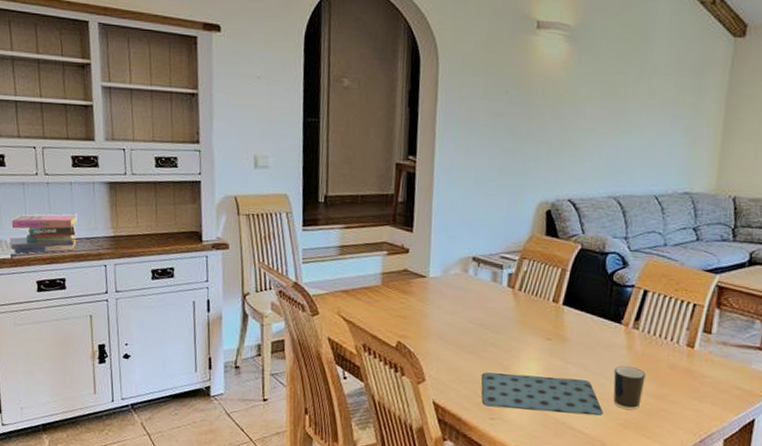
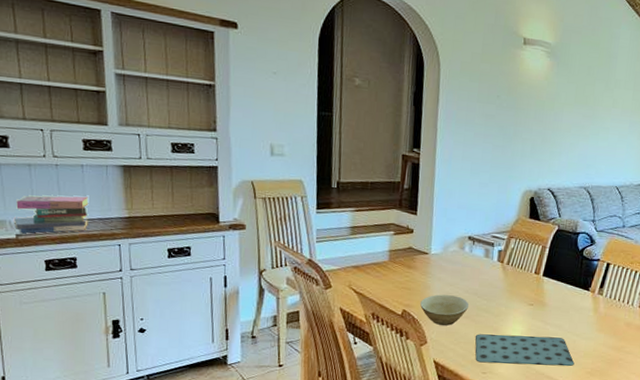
bowl: none [417,324,474,361] -> present [420,294,469,326]
mug: present [613,365,646,411] -> none [582,324,608,361]

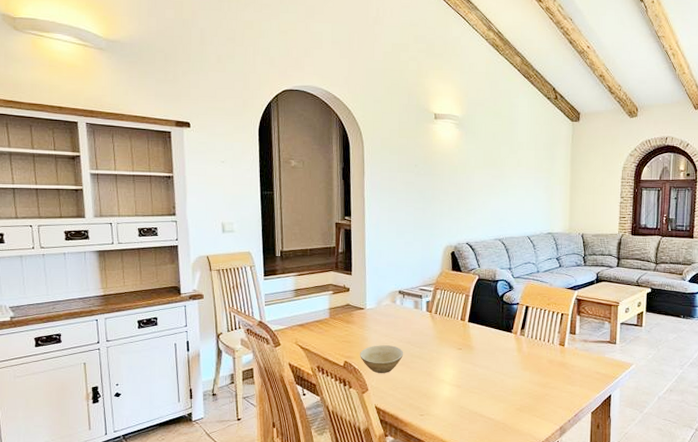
books: present [14,196,89,233] -> none [9,280,71,315]
placemat: present [475,334,574,366] -> none [412,377,504,406]

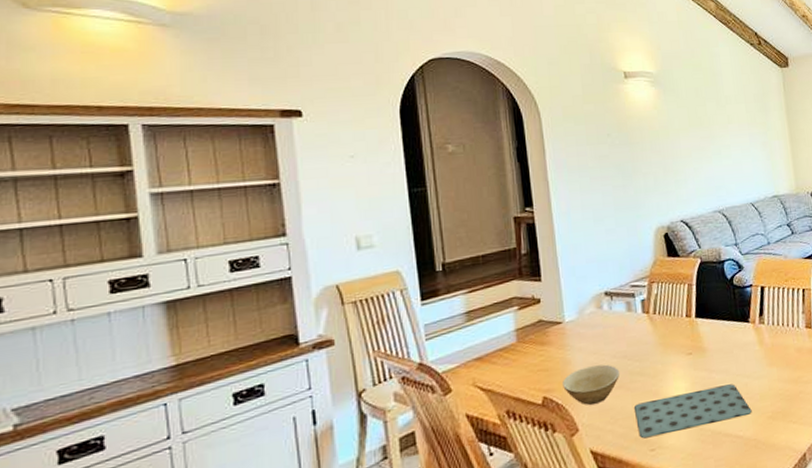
placemat: none [412,377,504,406] -> present [634,384,752,439]

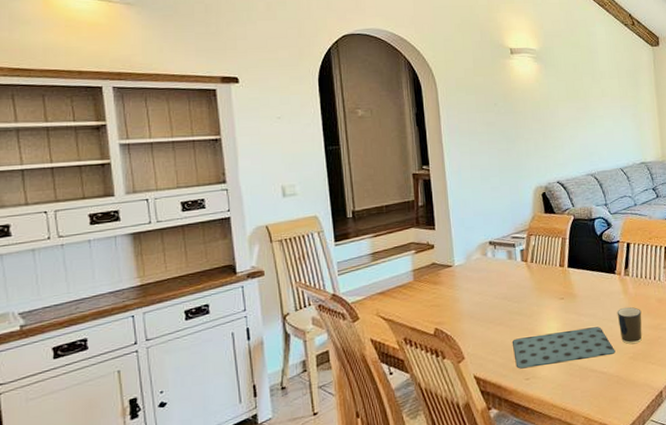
bowl: present [562,364,620,405] -> none [452,304,501,338]
mug: none [752,359,782,402] -> present [617,306,643,345]

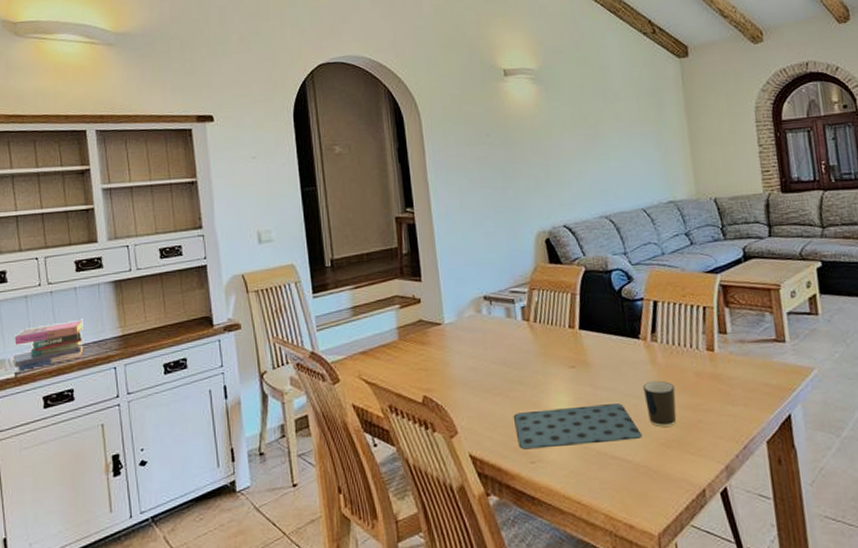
books: none [18,272,98,322] -> present [13,320,84,370]

